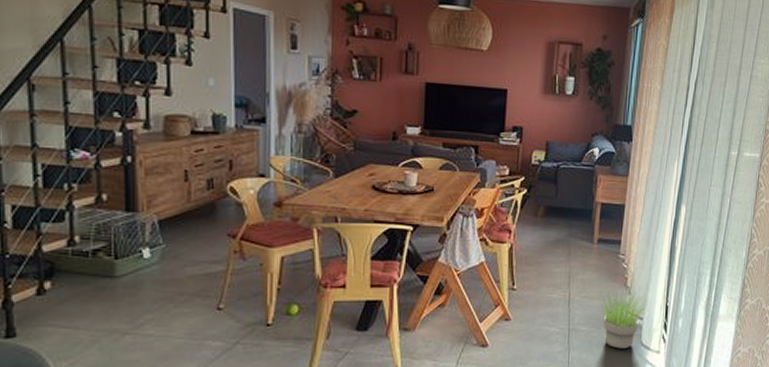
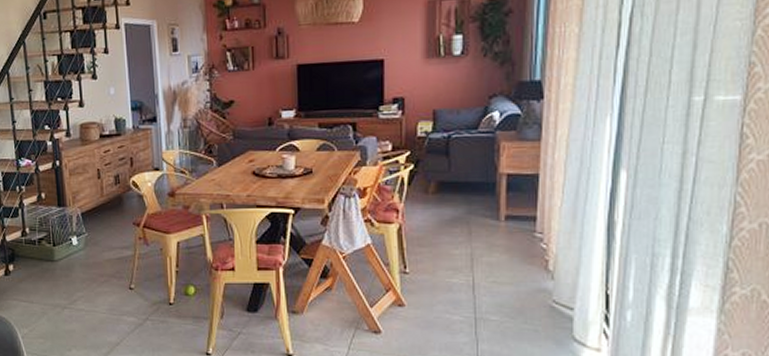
potted plant: present [596,290,649,349] -> none [508,275,580,344]

